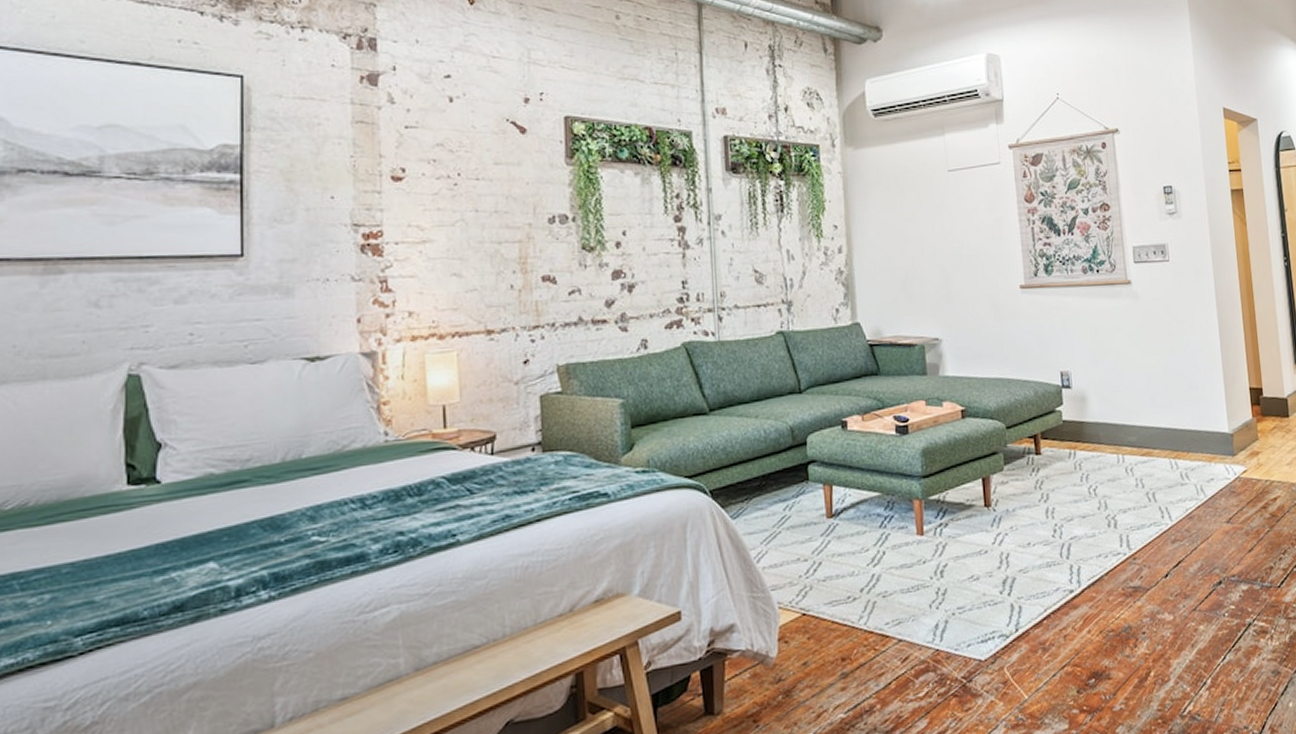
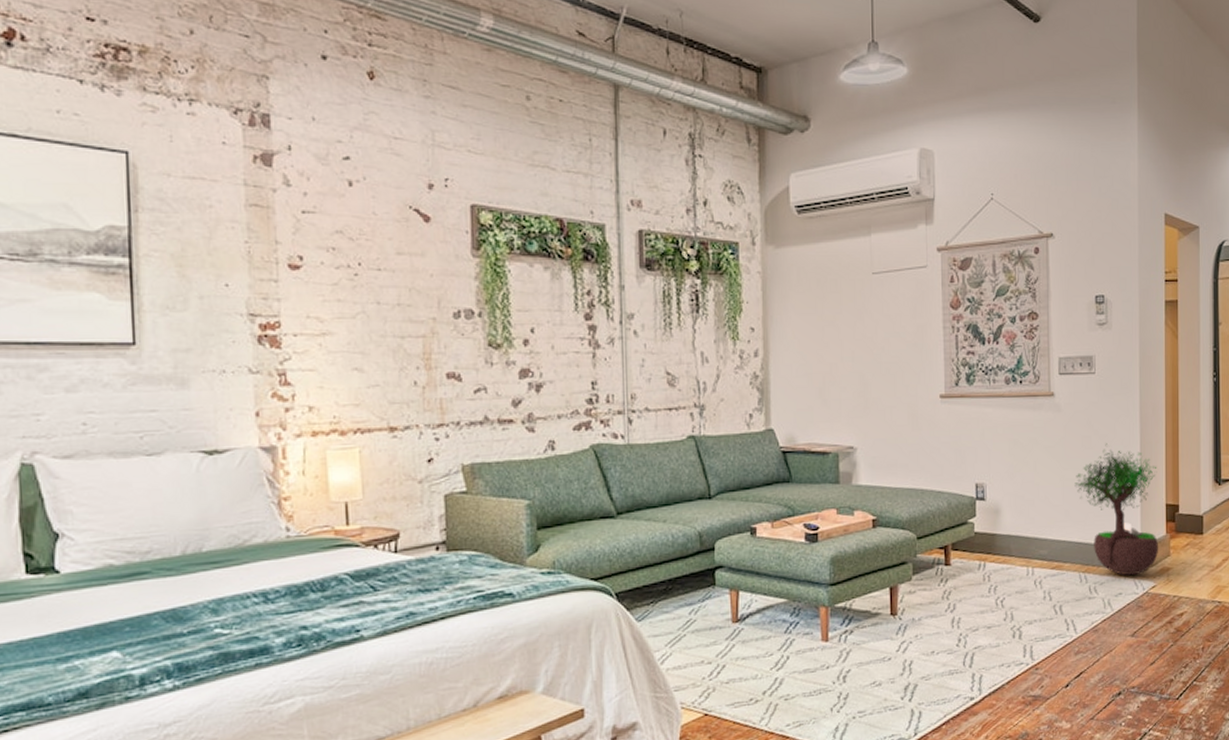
potted tree: none [1158,329,1247,461] -> present [1074,443,1159,576]

